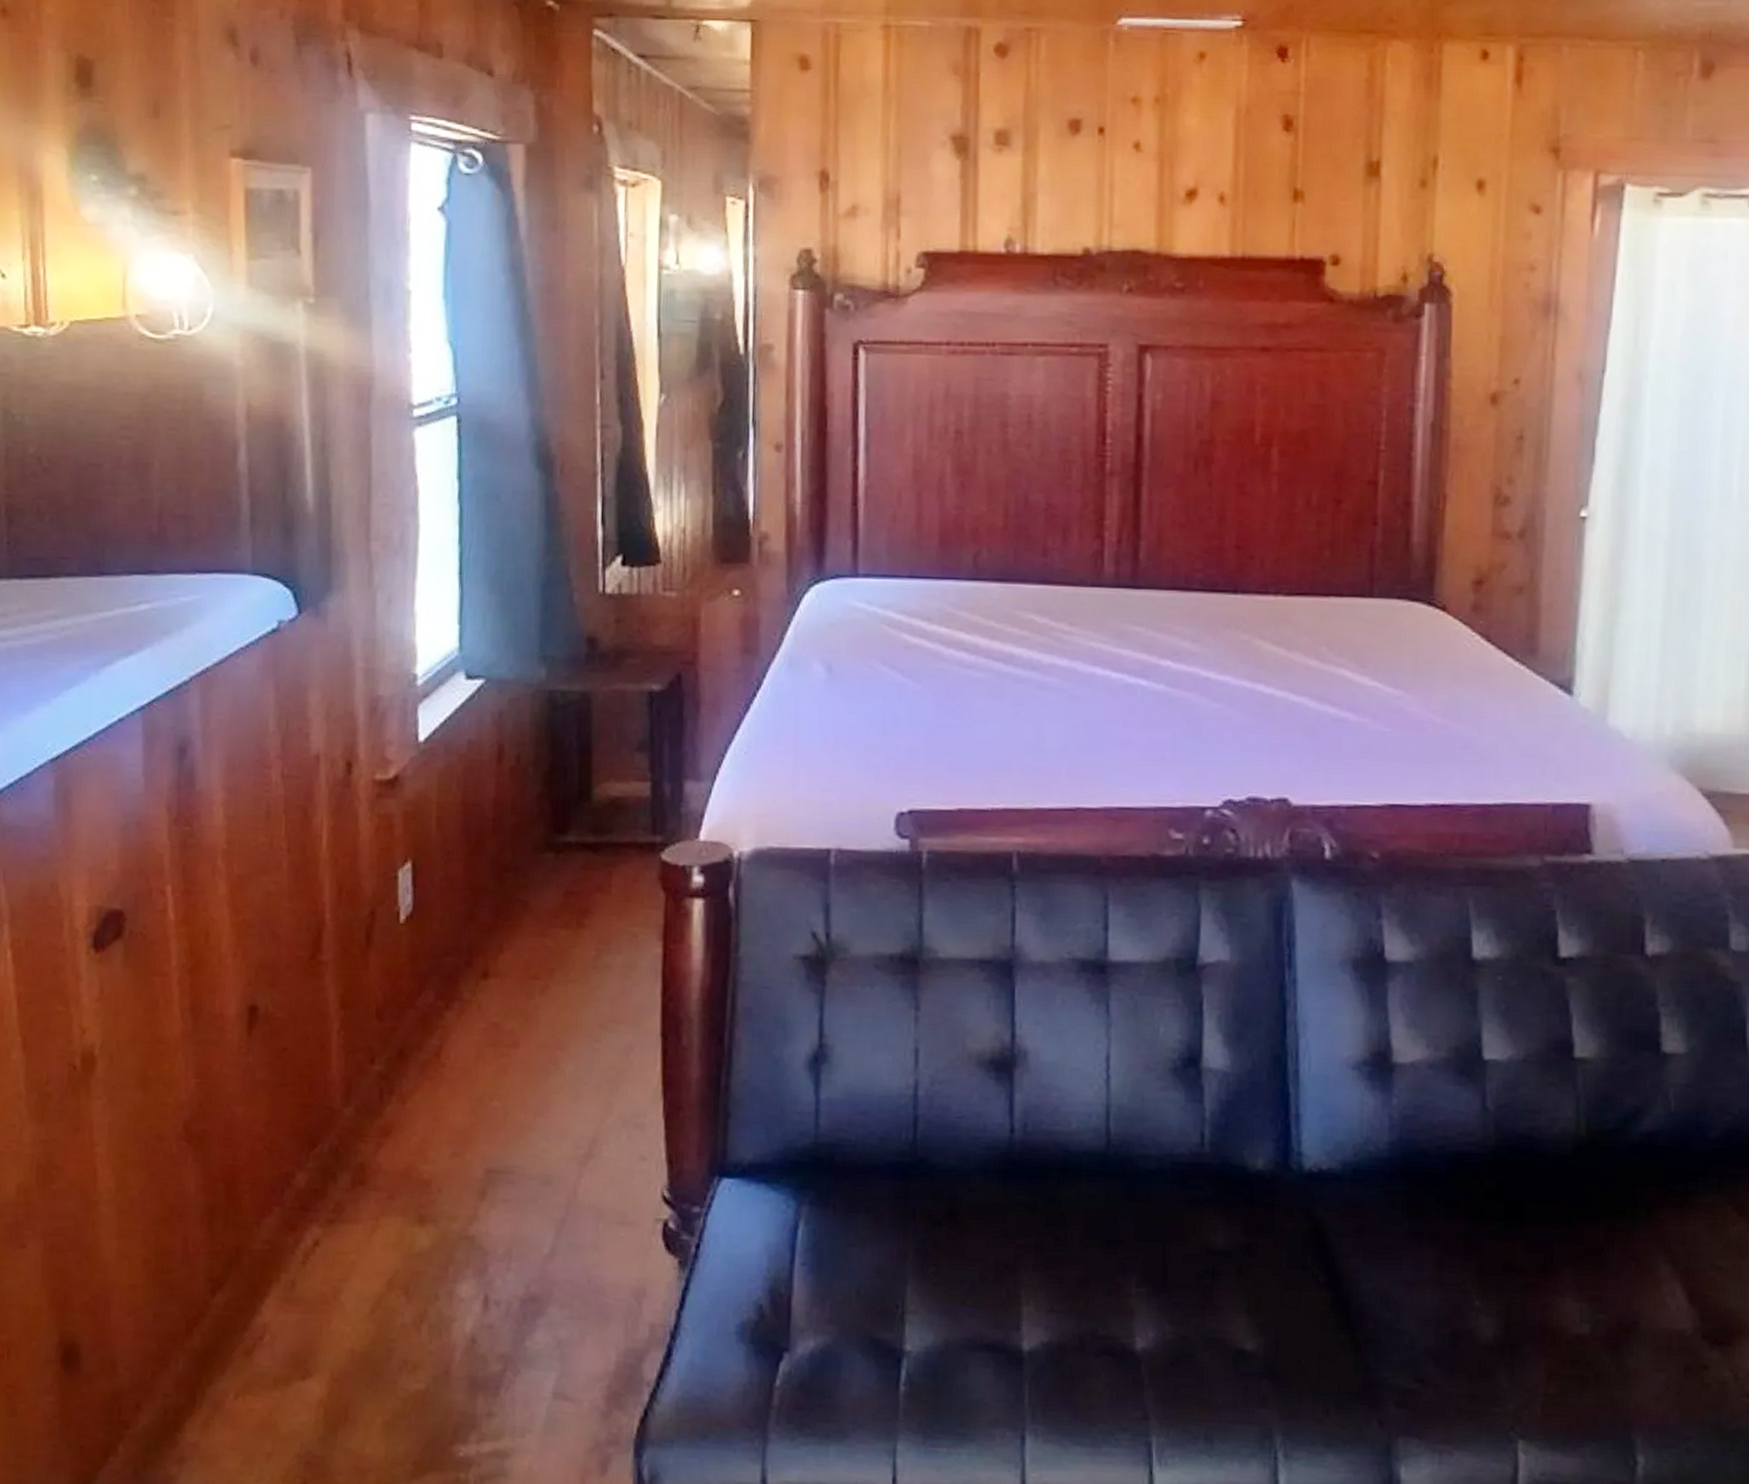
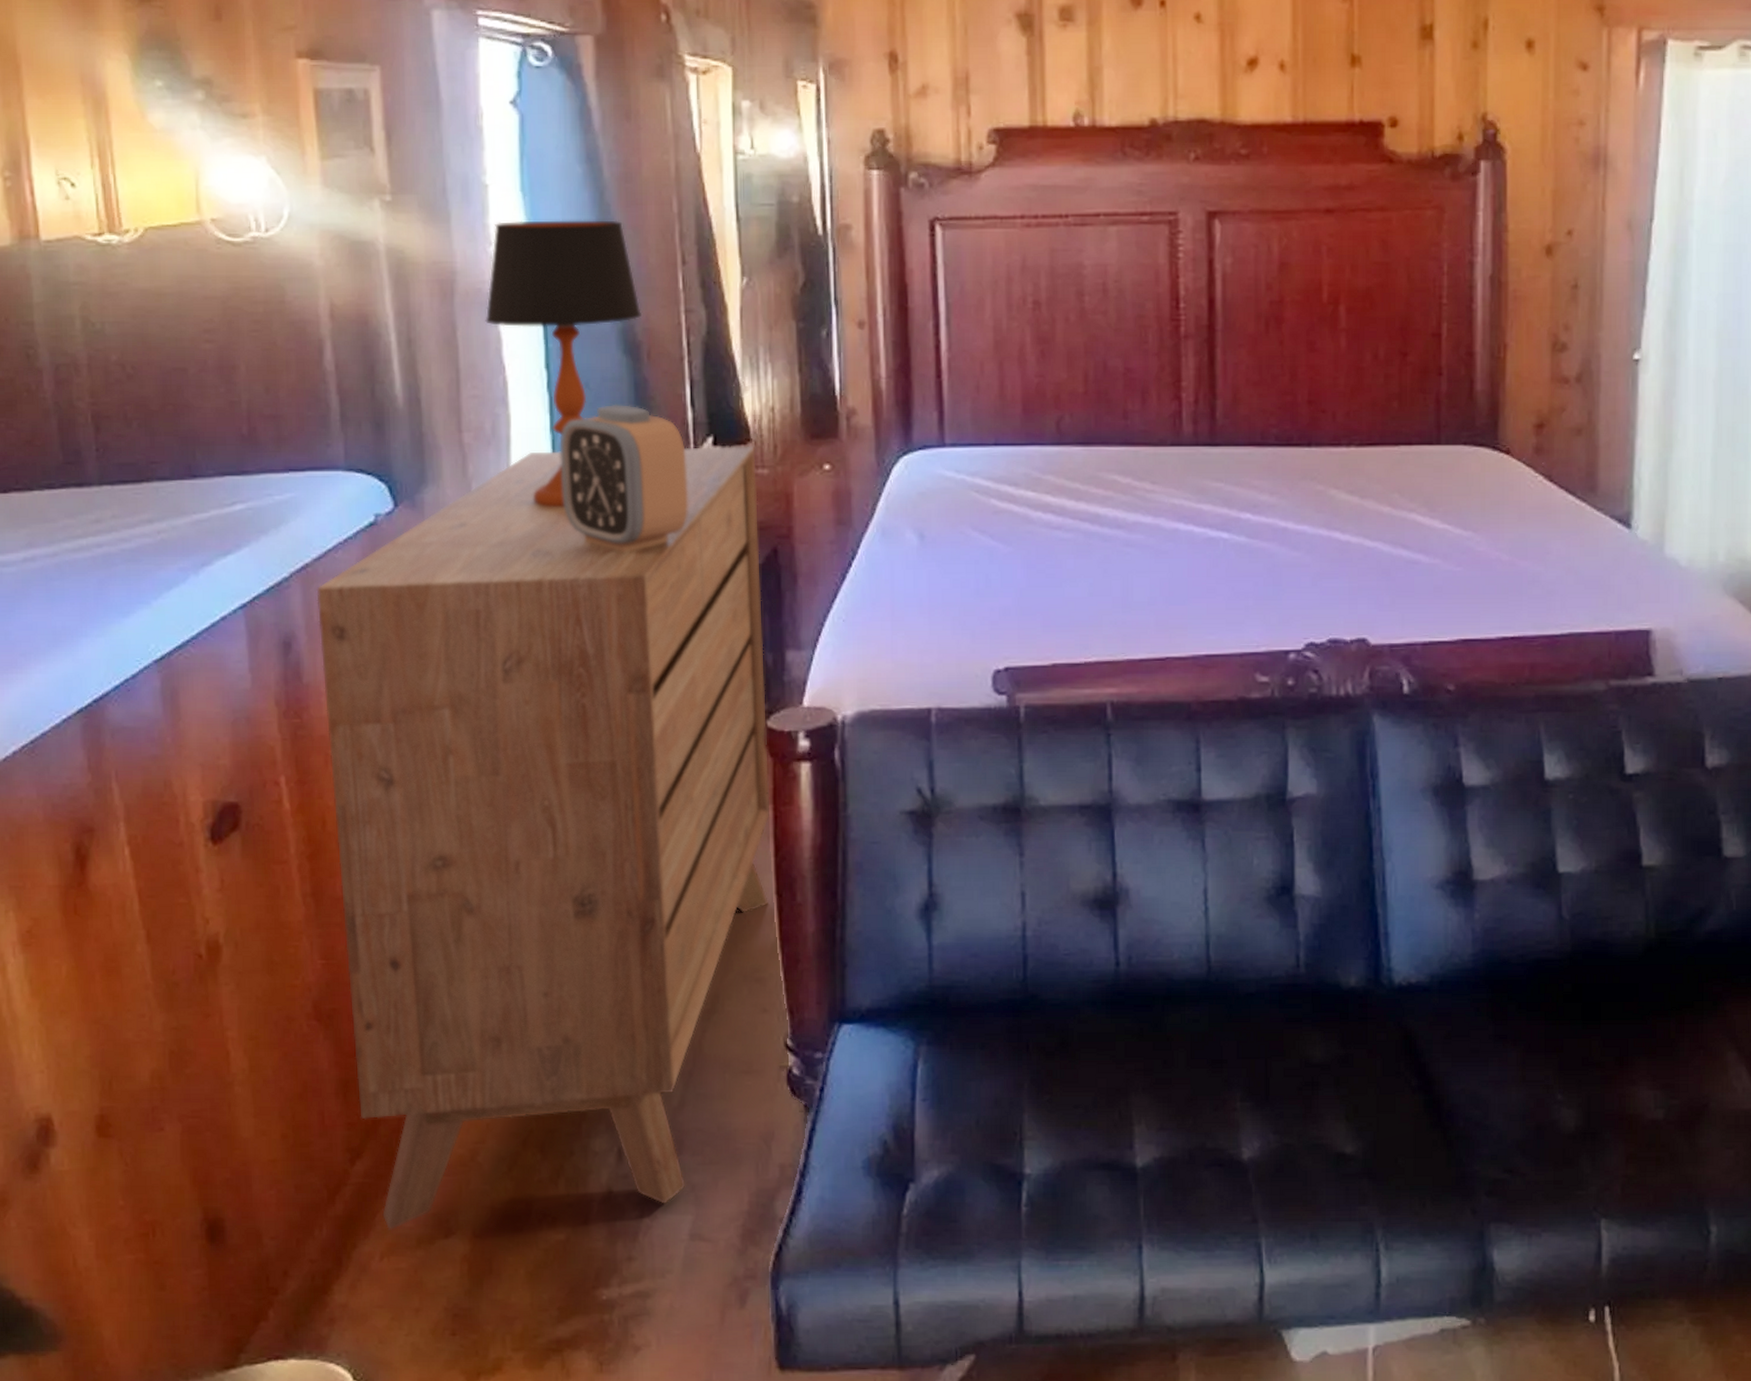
dresser: none [214,563,665,1369] -> present [316,445,770,1231]
table lamp: none [400,328,558,623] -> present [485,220,643,508]
alarm clock: none [466,518,595,671] -> present [558,404,688,552]

